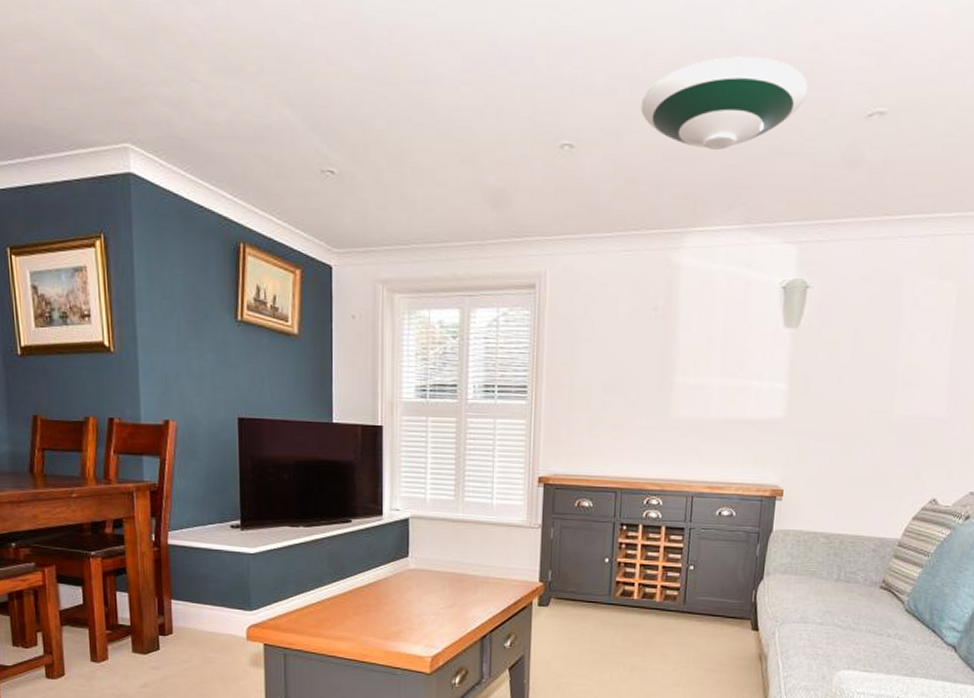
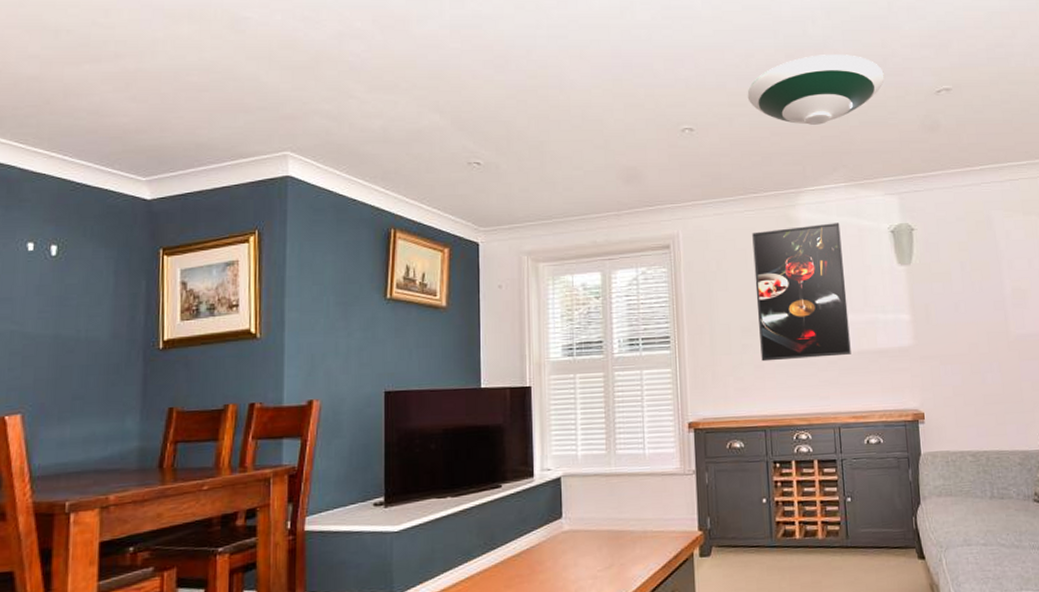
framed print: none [620,272,726,422] -> present [752,223,851,362]

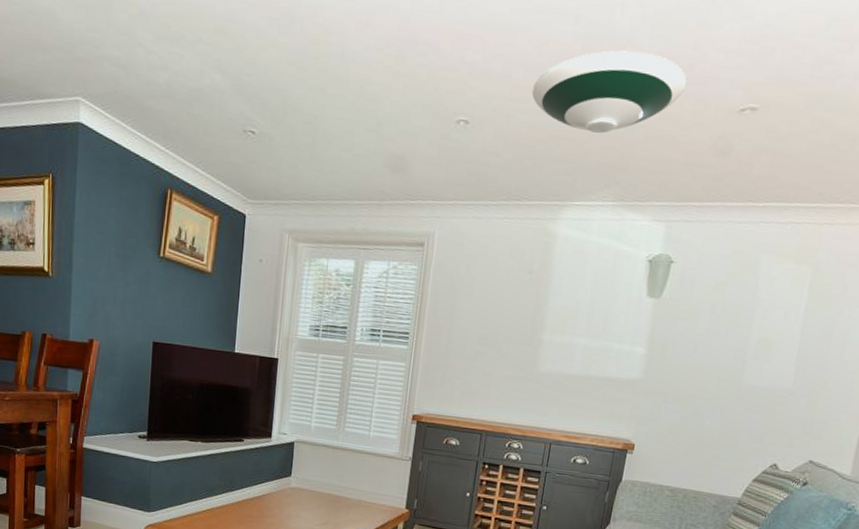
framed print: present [752,223,851,362] -> none [491,241,598,378]

